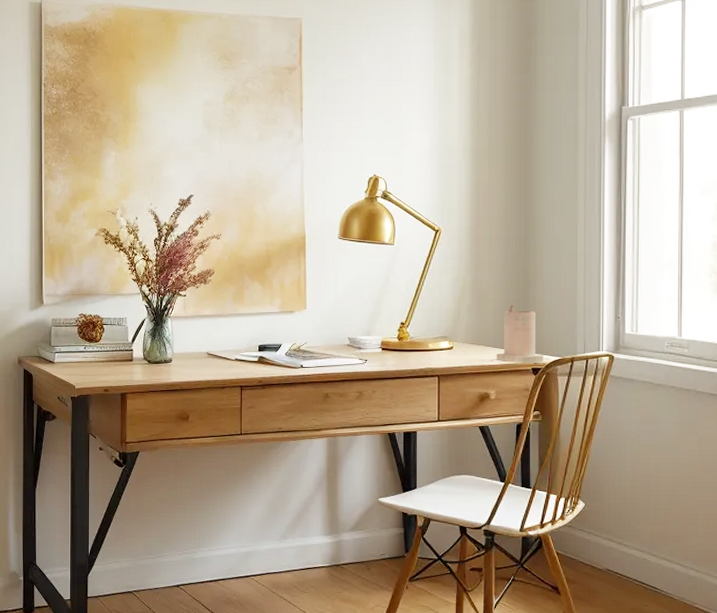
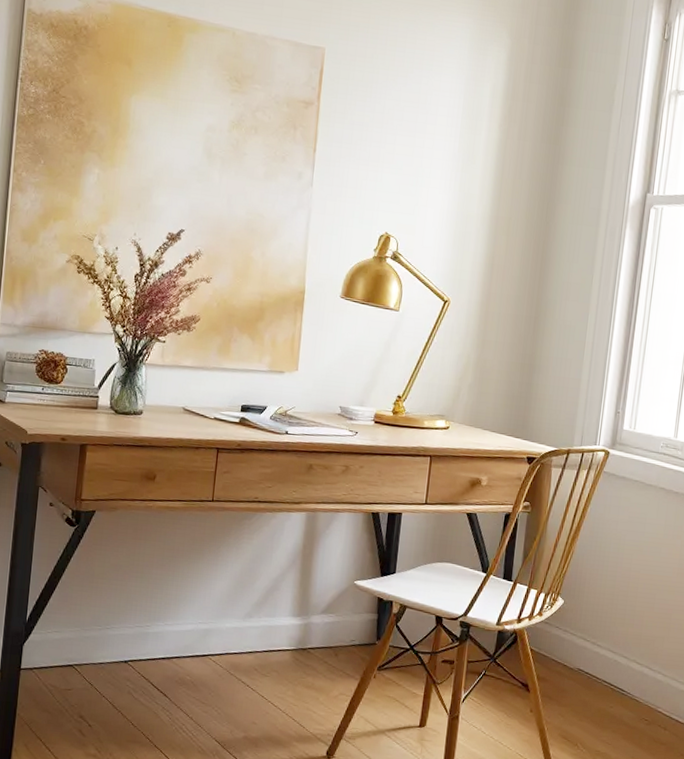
candle: present [496,304,543,363] -> none [492,388,540,452]

